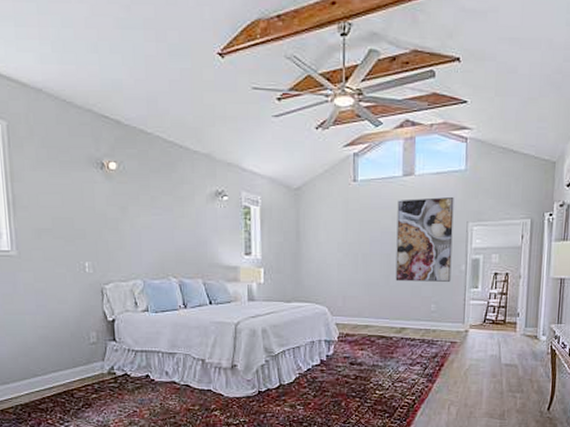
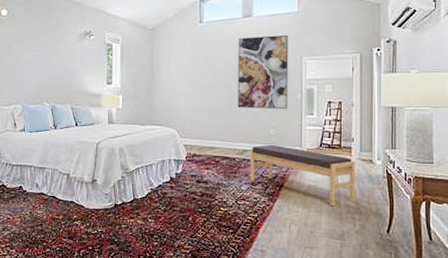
bench: none [407,321,519,386] -> present [249,144,355,207]

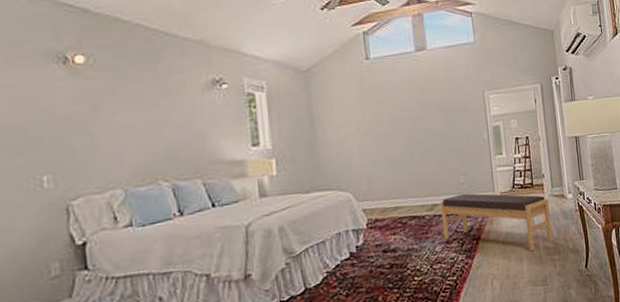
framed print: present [237,35,289,109] -> none [413,69,476,157]

